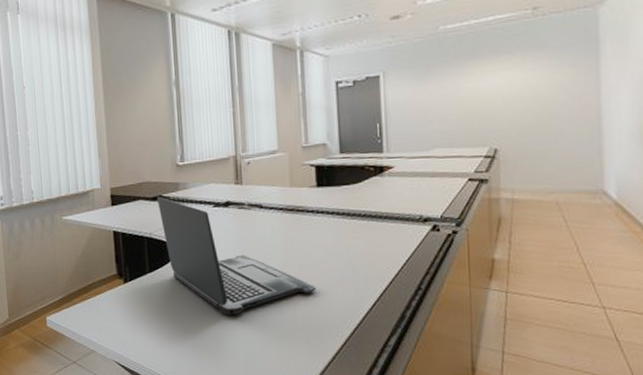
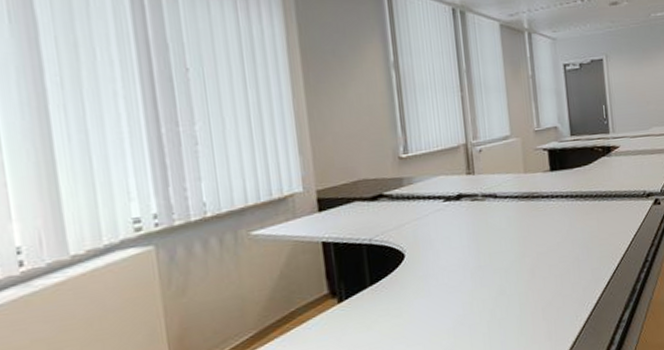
laptop: present [157,196,316,315] -> none [377,194,555,320]

